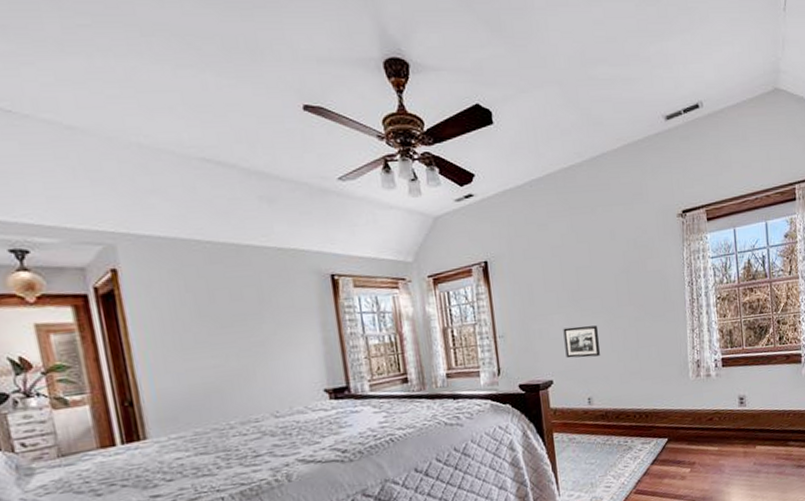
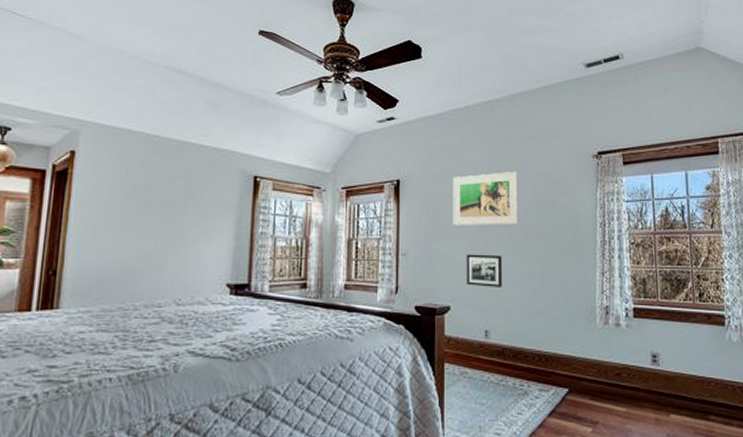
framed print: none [541,238,611,302] -> present [453,171,519,226]

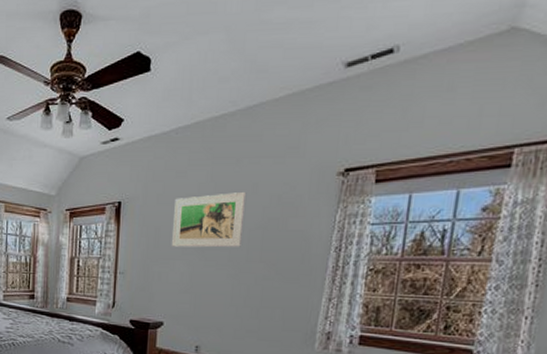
picture frame: present [466,254,503,287] -> none [181,275,220,307]

